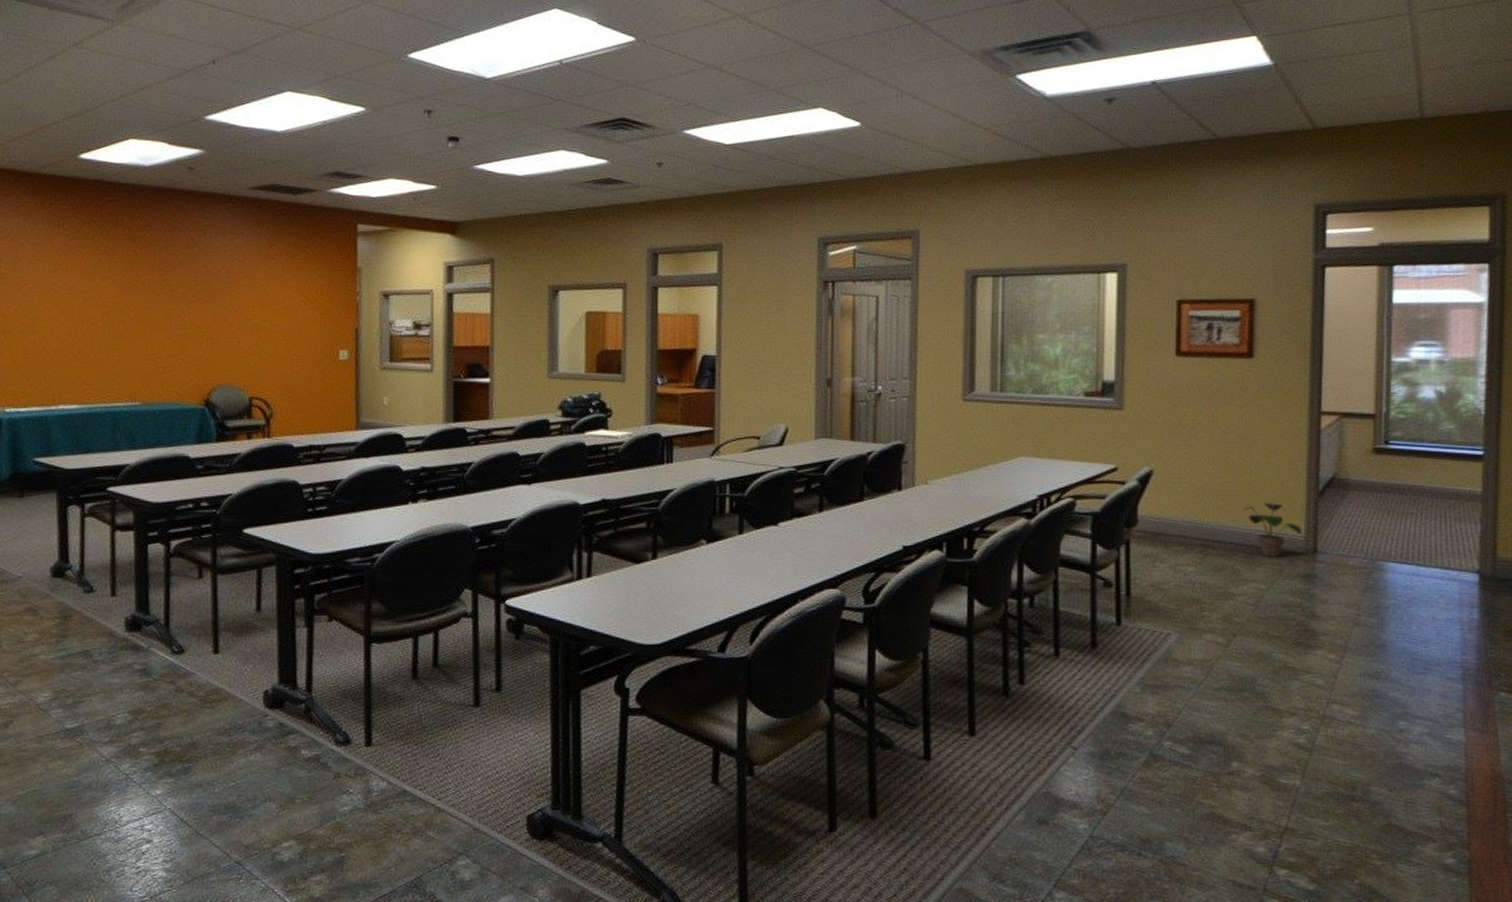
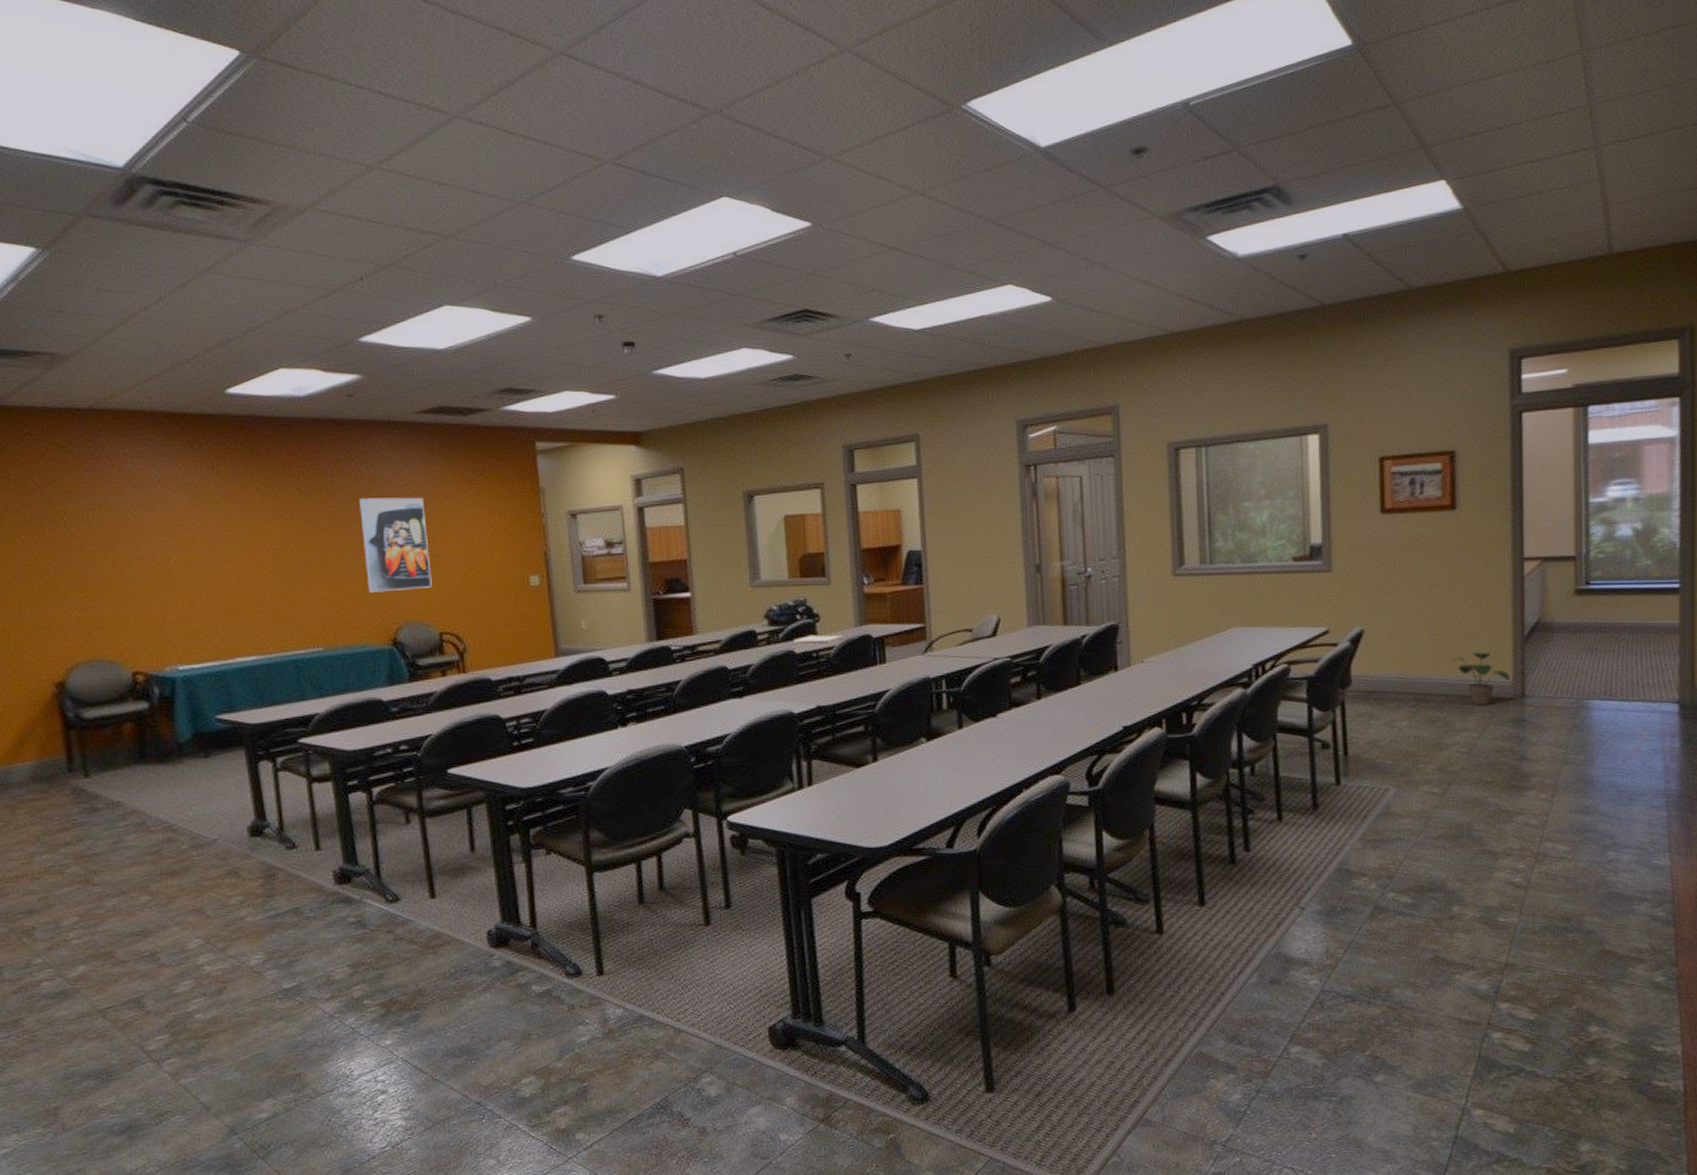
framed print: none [187,264,248,354] -> present [359,497,432,593]

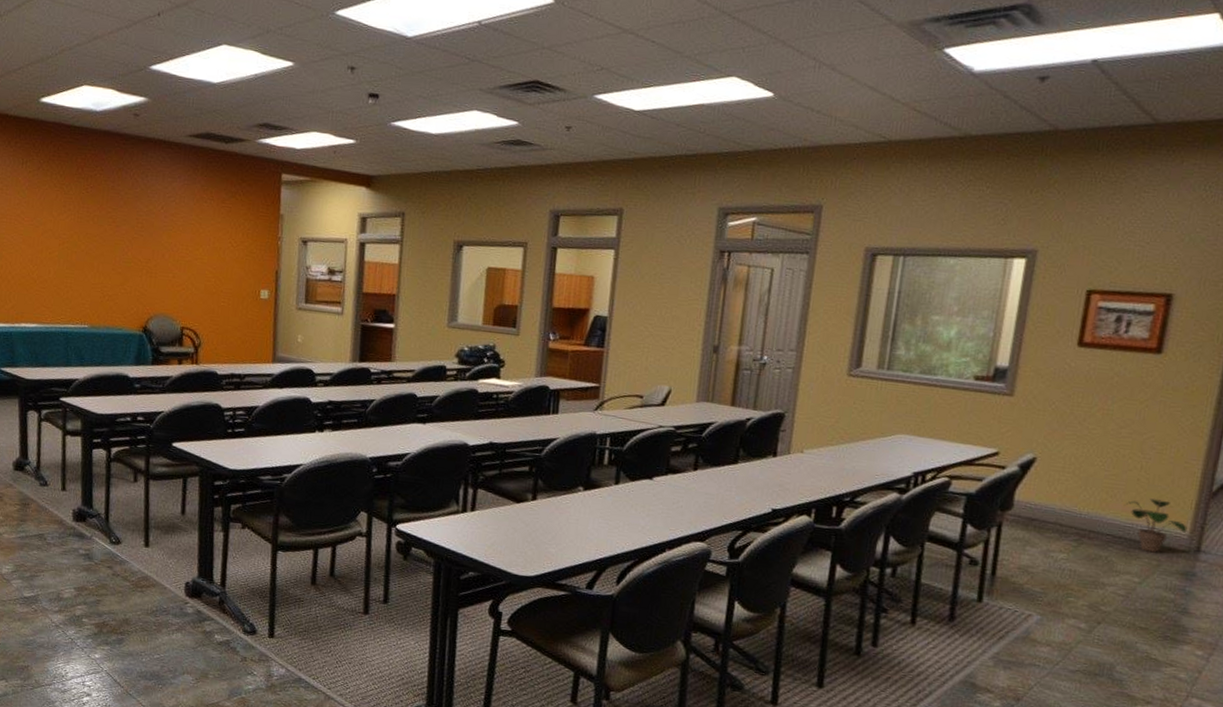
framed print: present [359,497,432,593] -> none [129,204,184,288]

